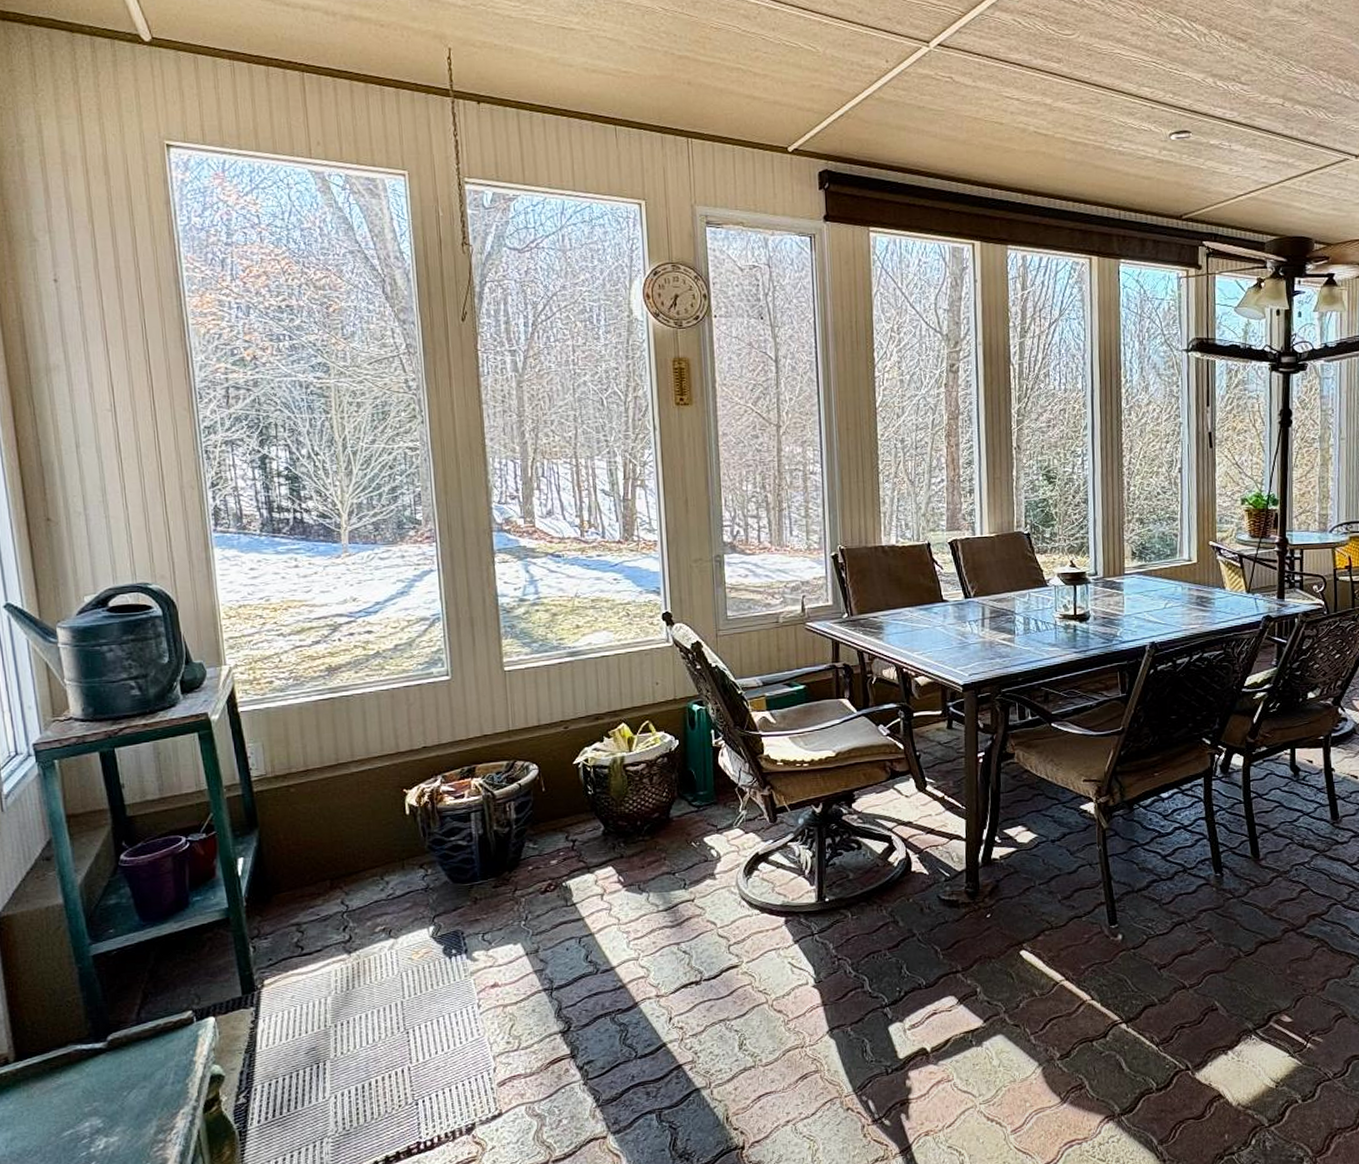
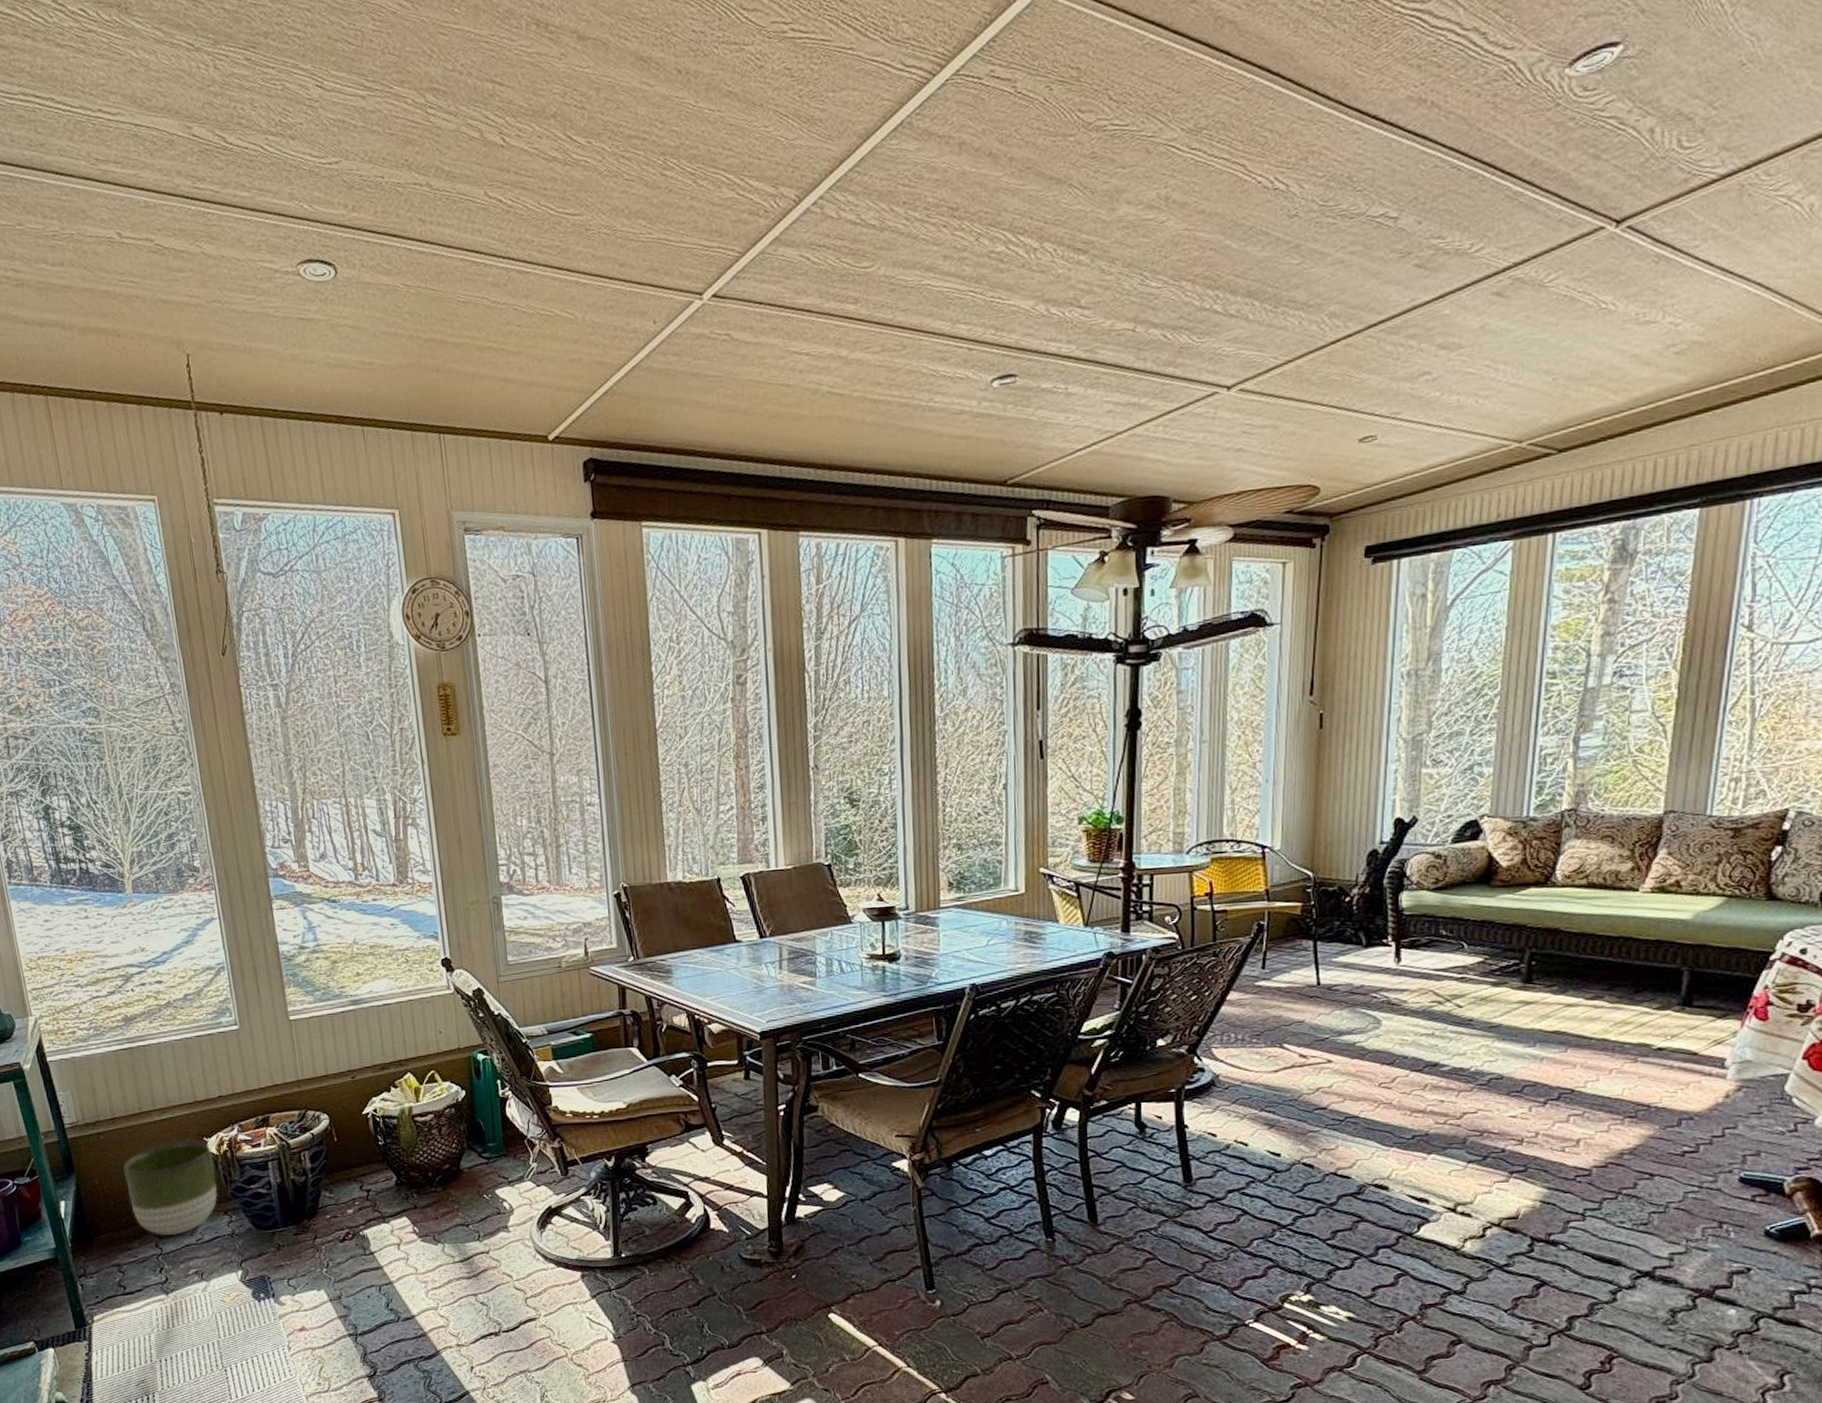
planter: none [313,792,414,892] -> present [123,1141,218,1236]

